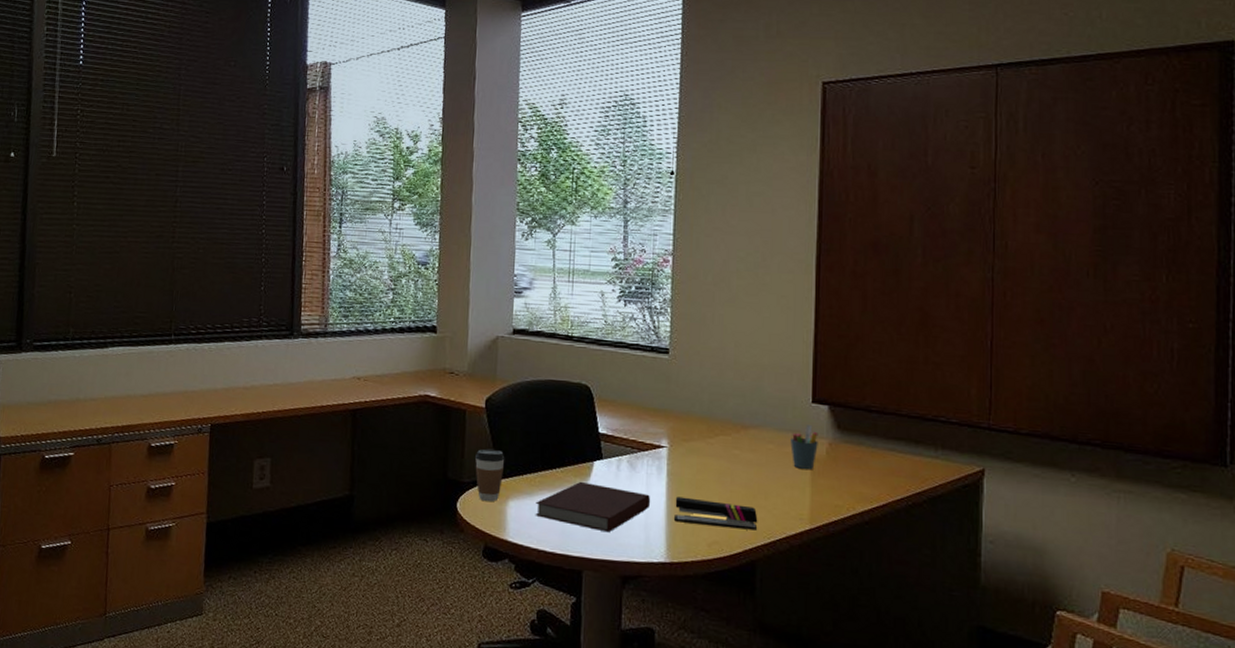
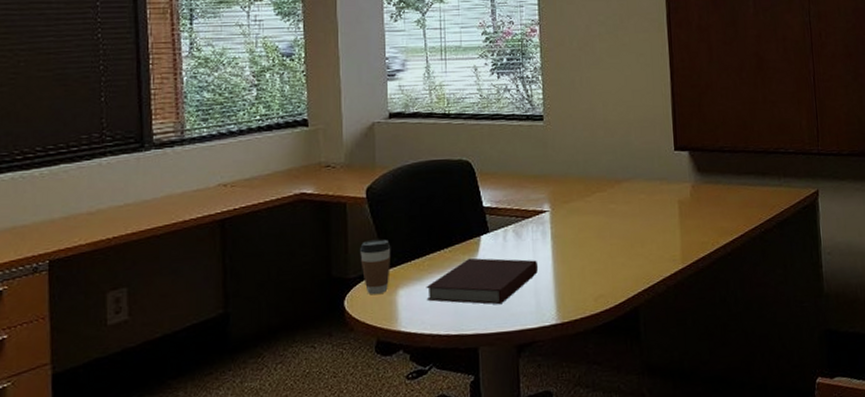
stapler: present [674,496,758,531] -> none [561,256,638,283]
pen holder: present [790,425,818,469] -> none [659,171,683,213]

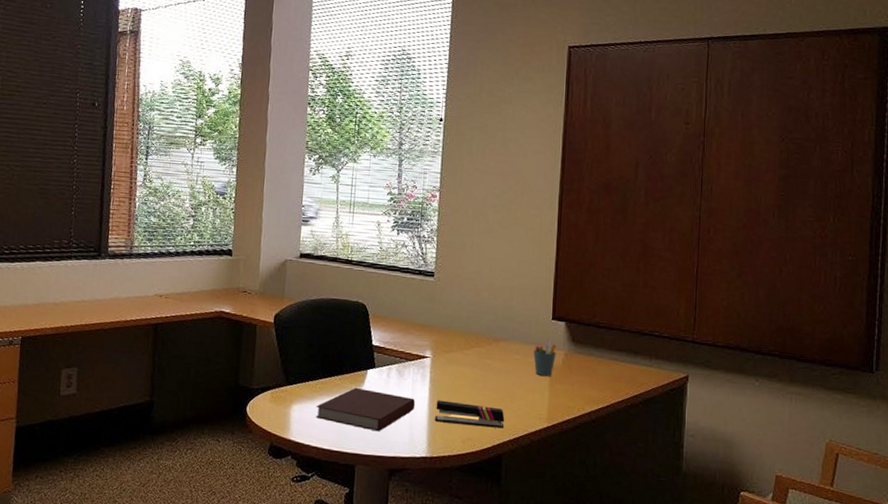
coffee cup: present [360,239,391,295] -> none [263,359,290,406]
stapler: none [561,256,638,283] -> present [435,400,505,429]
pen holder: none [659,171,683,213] -> present [533,338,557,376]

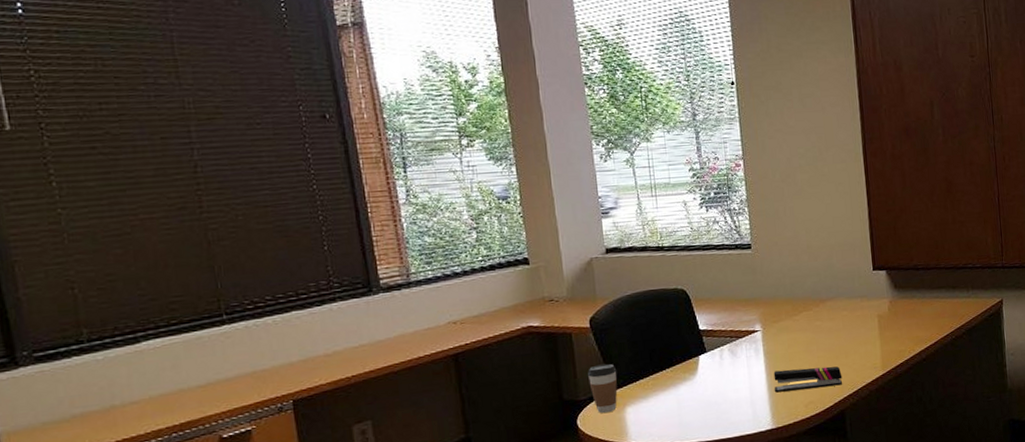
coffee cup: none [263,359,290,406] -> present [588,363,618,414]
notebook: present [315,387,416,432] -> none [651,374,754,416]
pen holder: present [533,338,557,376] -> none [860,289,882,327]

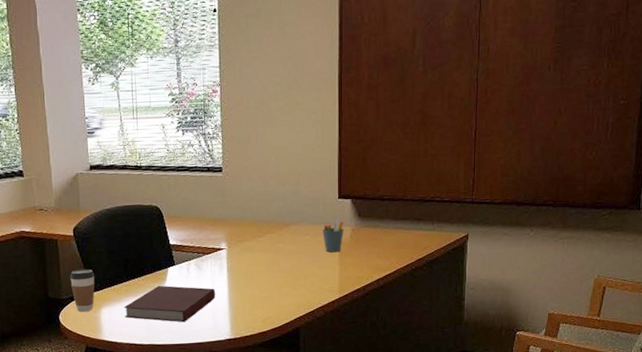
notebook: none [651,374,754,416] -> present [124,285,216,323]
stapler: present [773,366,843,393] -> none [235,286,300,307]
pen holder: none [860,289,882,327] -> present [323,217,344,252]

